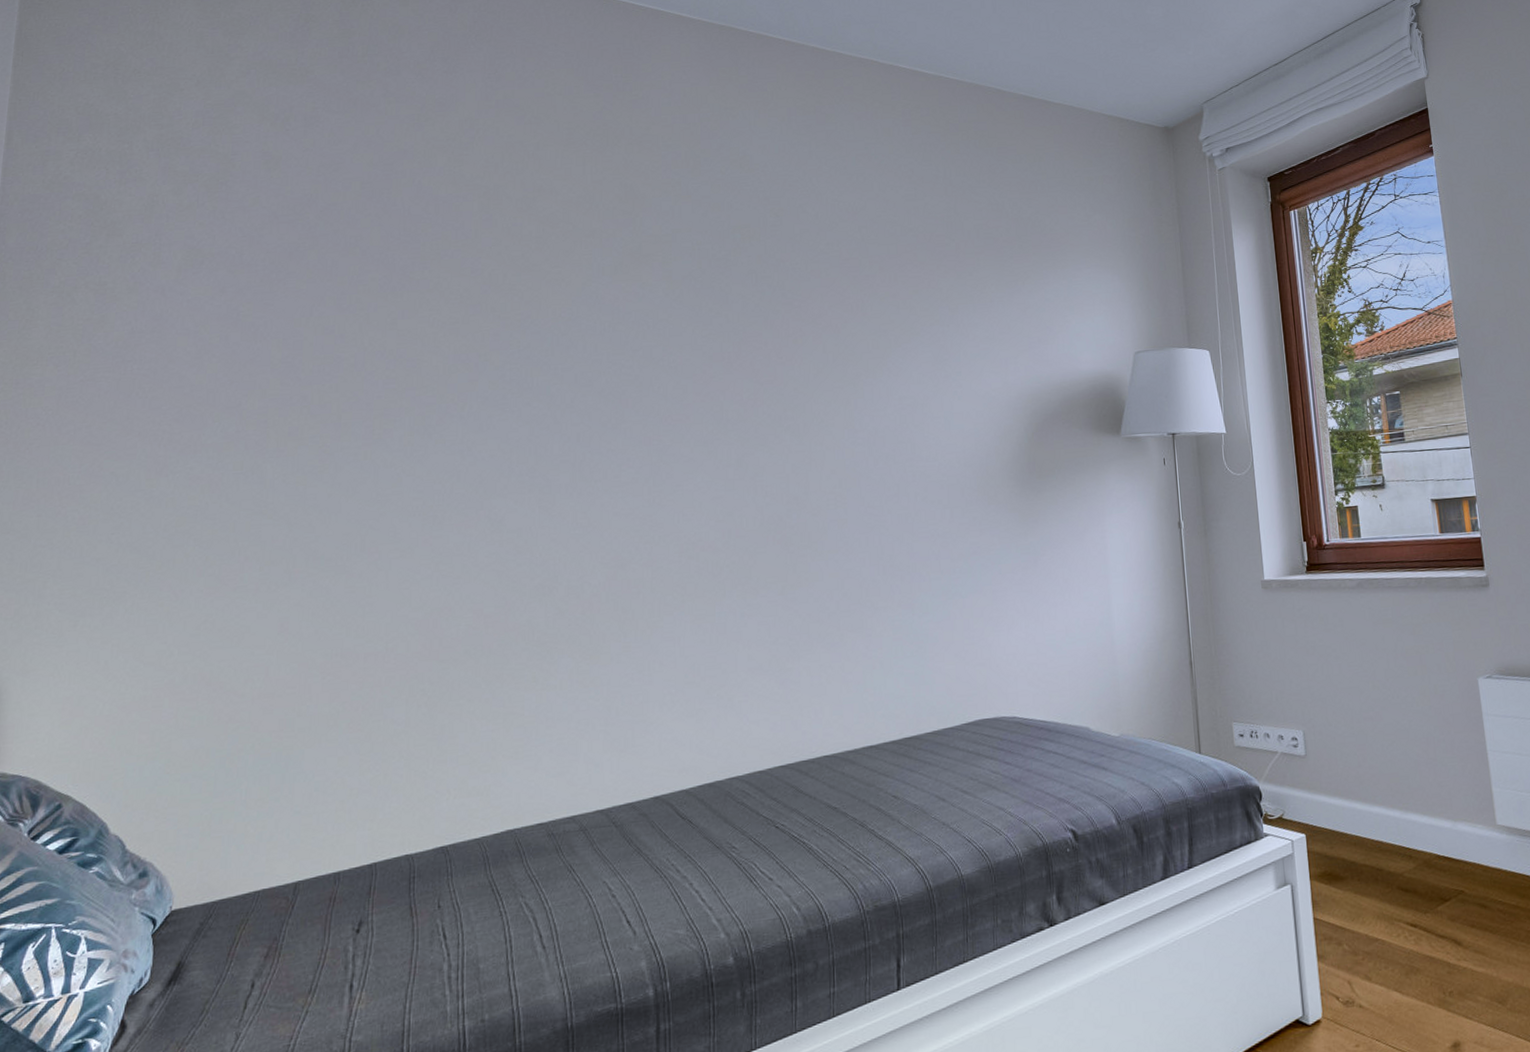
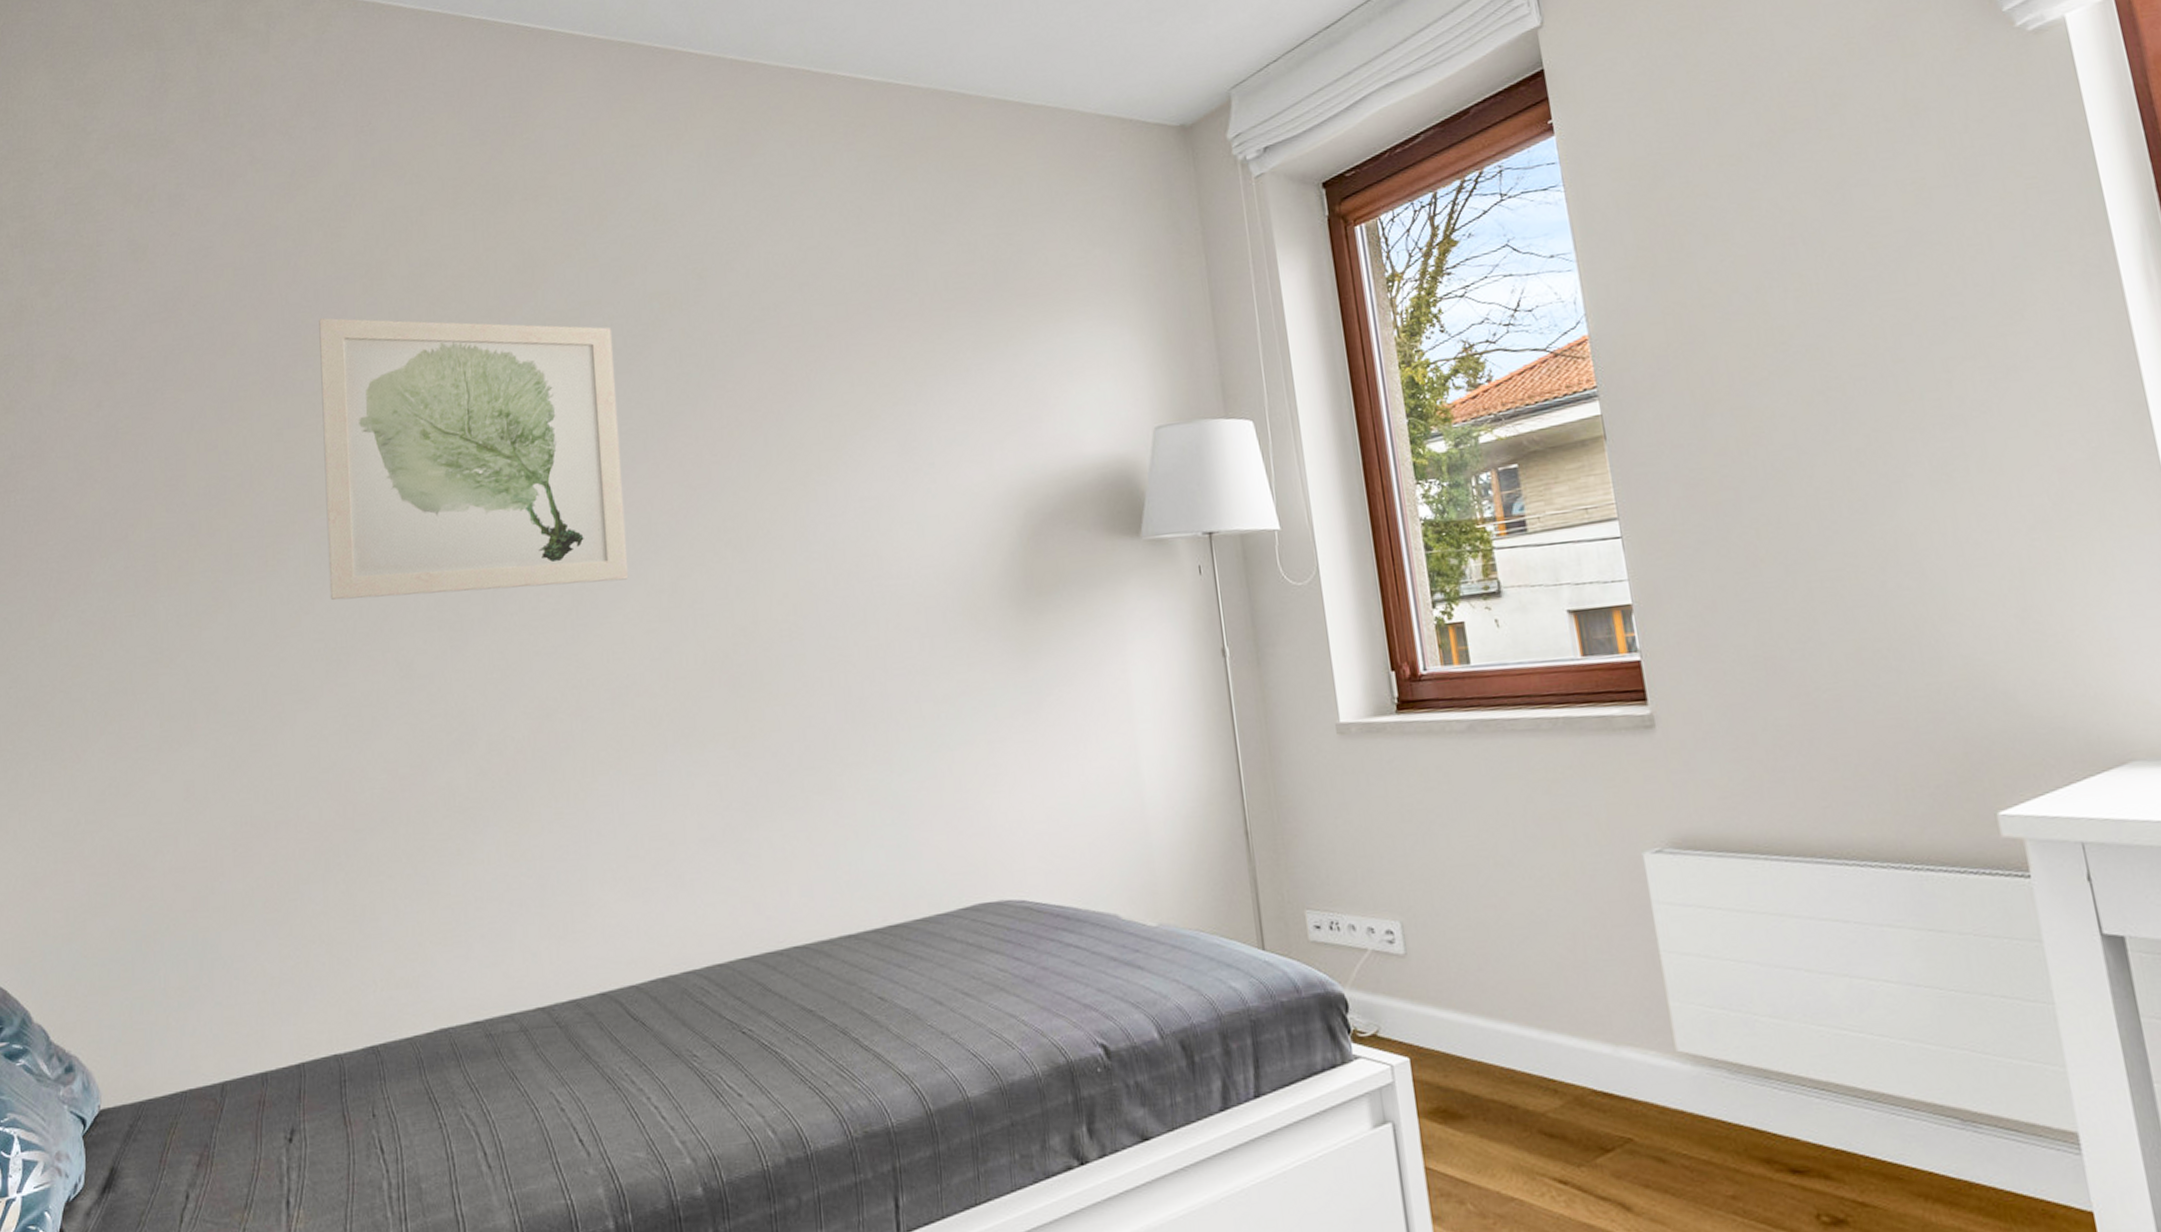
wall art: none [431,229,701,465] -> present [319,318,629,600]

